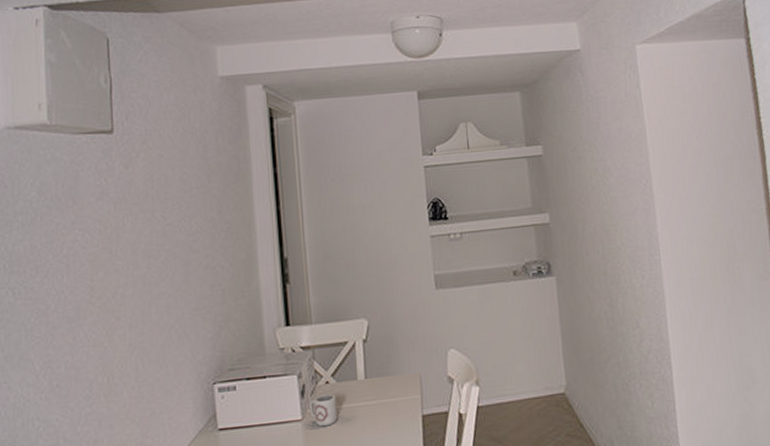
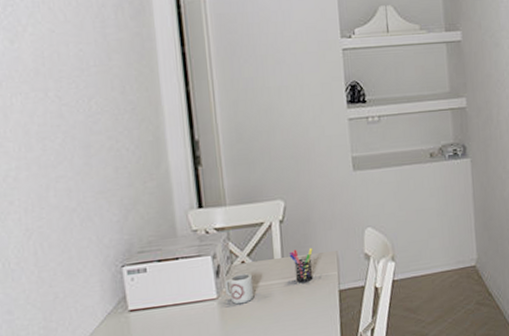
pen holder: none [372,369,396,407] -> present [289,247,313,283]

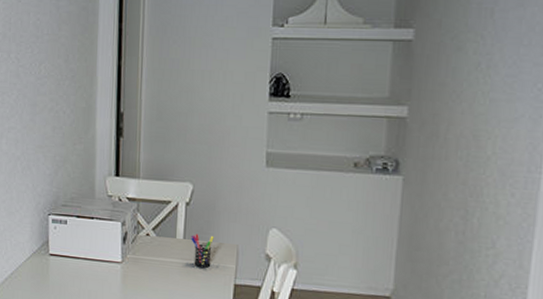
cup: present [224,273,255,304] -> none [129,244,155,273]

